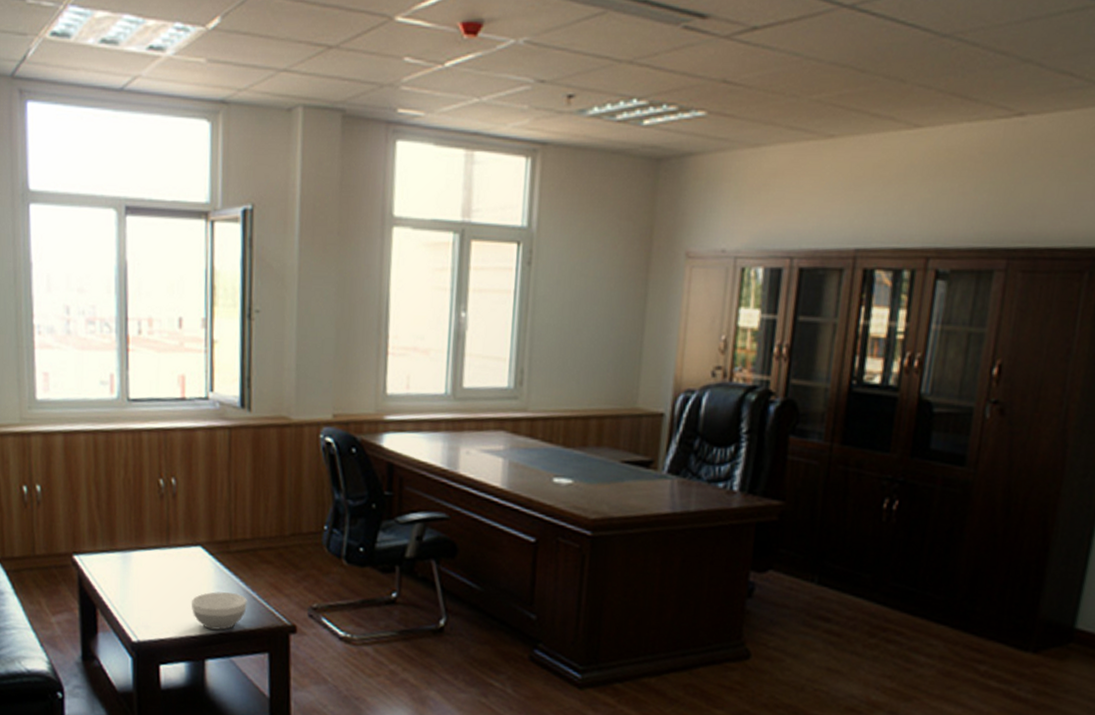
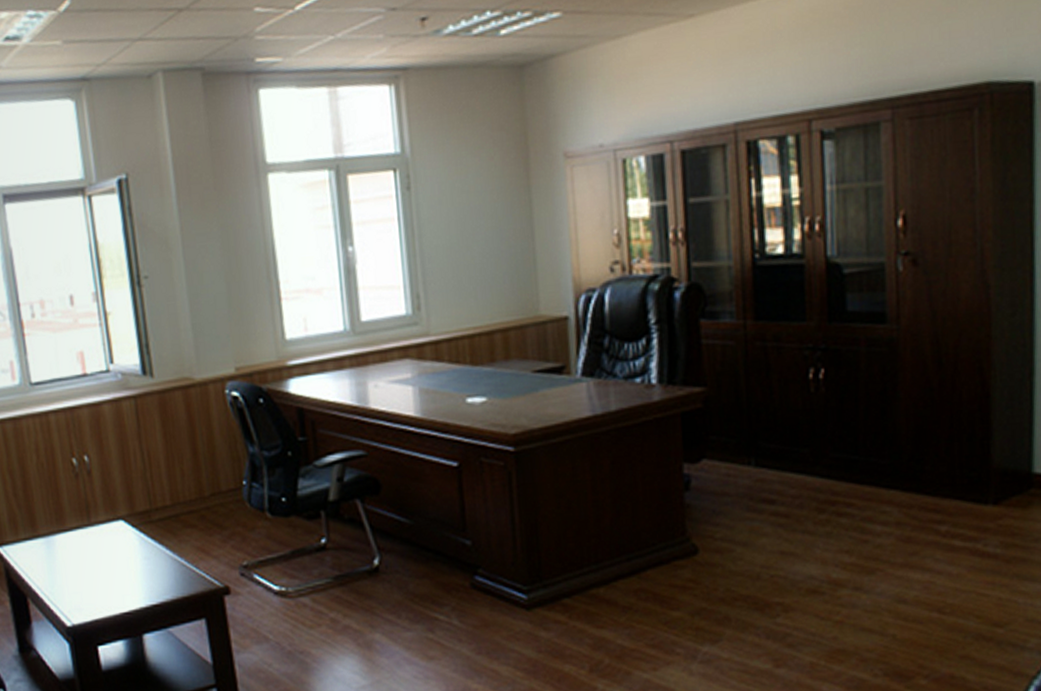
bowl: present [191,592,247,630] -> none [120,562,177,603]

